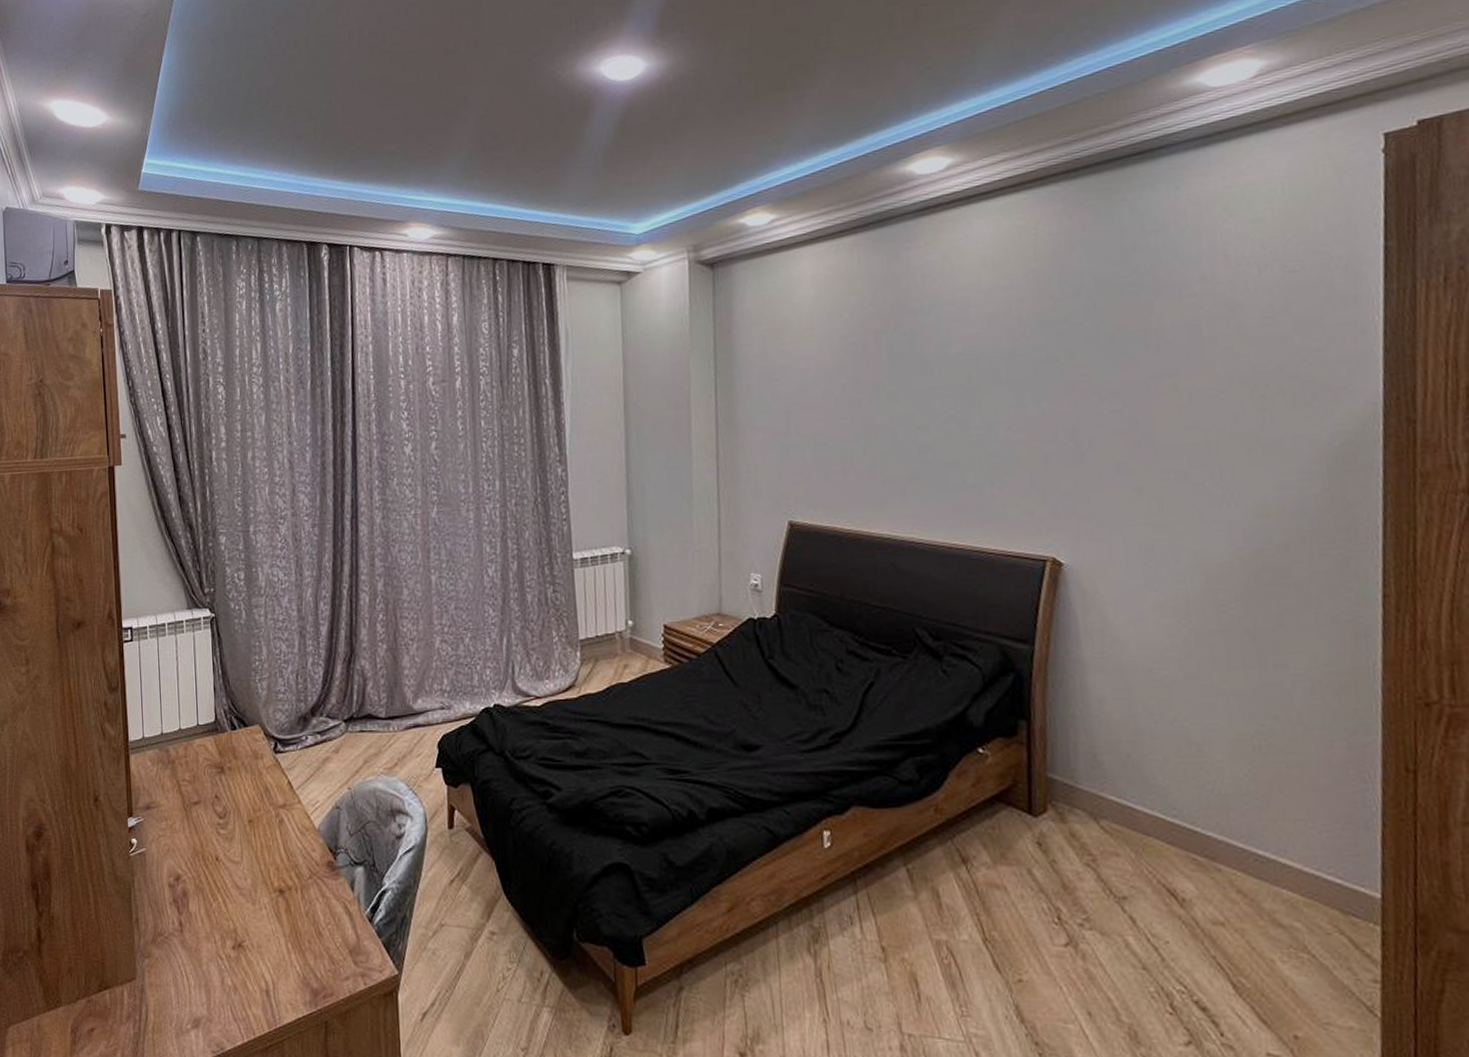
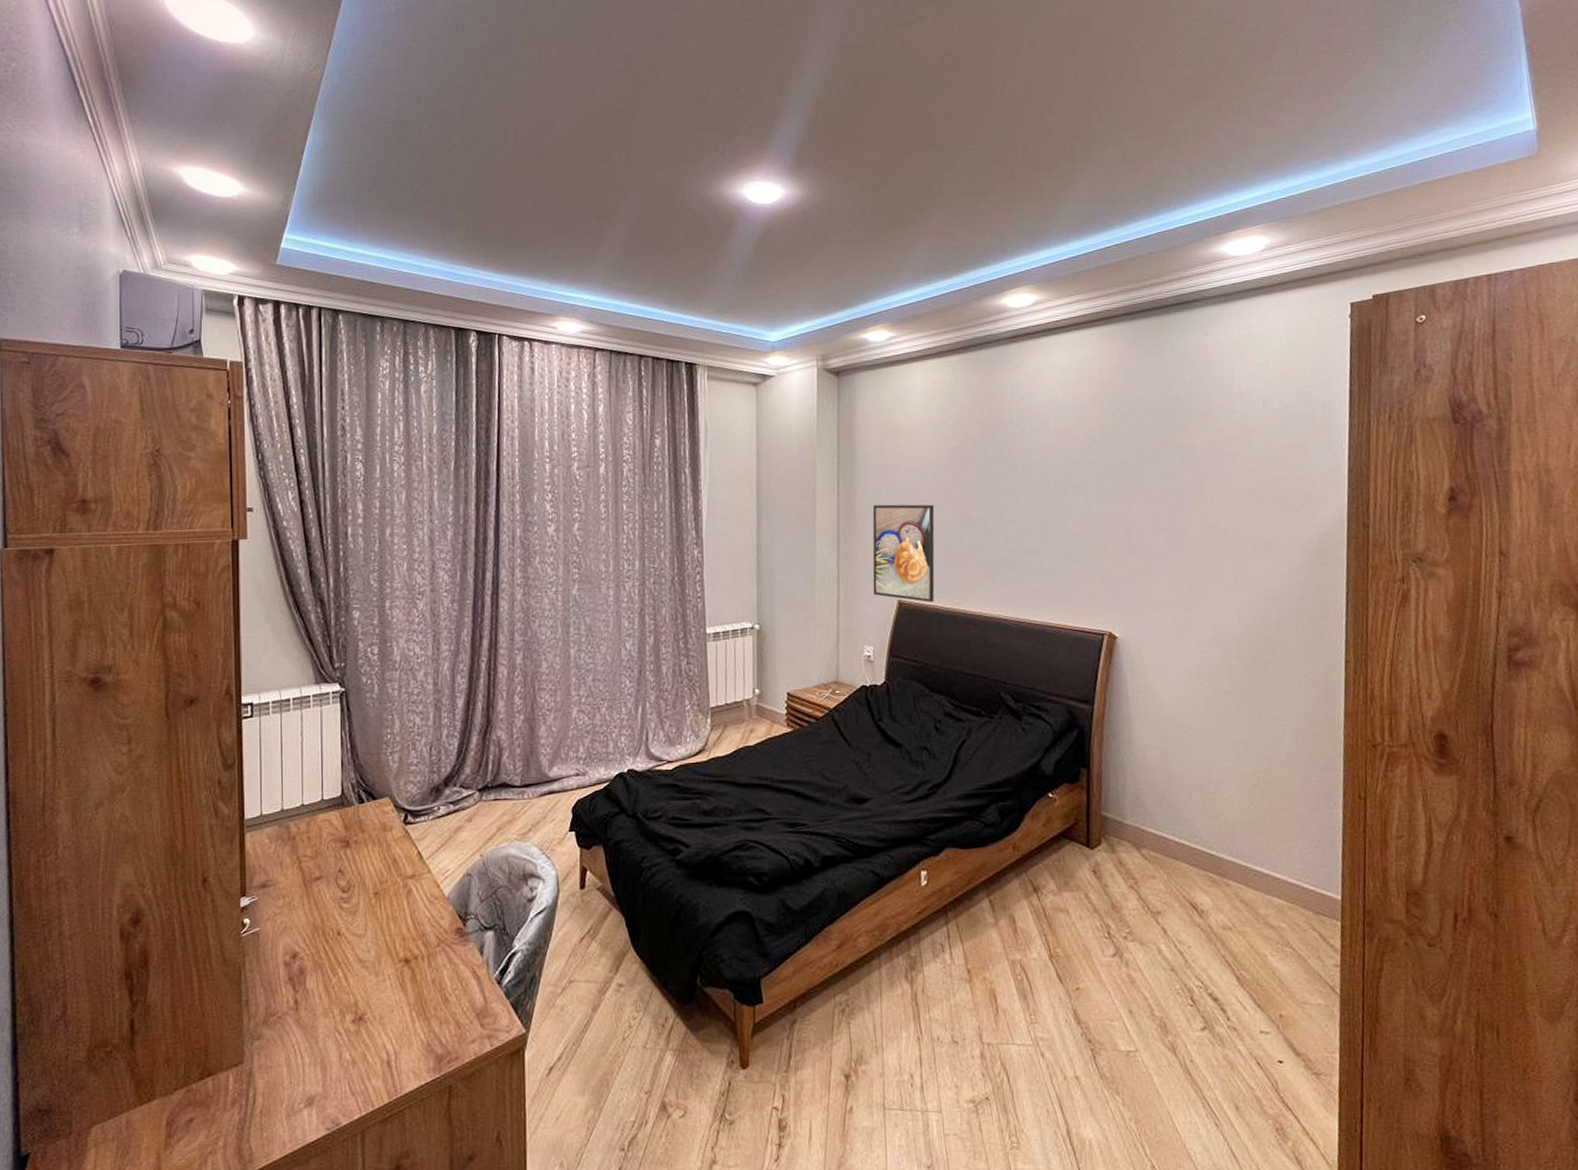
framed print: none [756,410,833,523] -> present [872,504,935,602]

